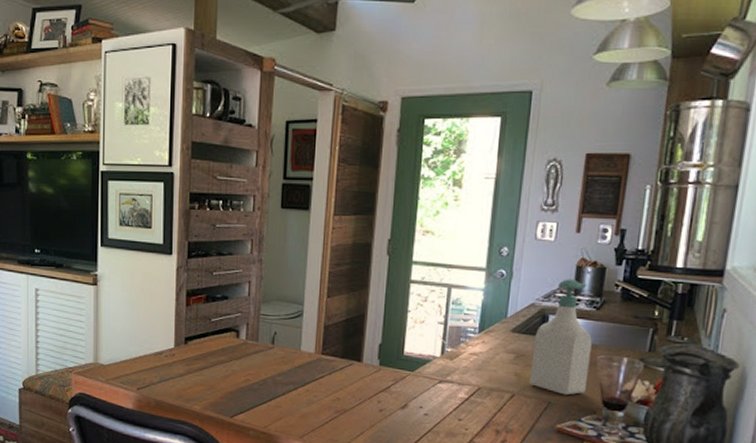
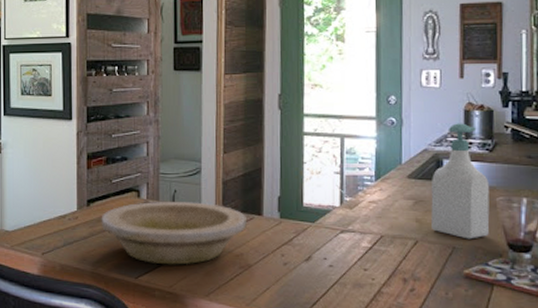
bowl: none [198,343,346,407] -> present [101,202,247,265]

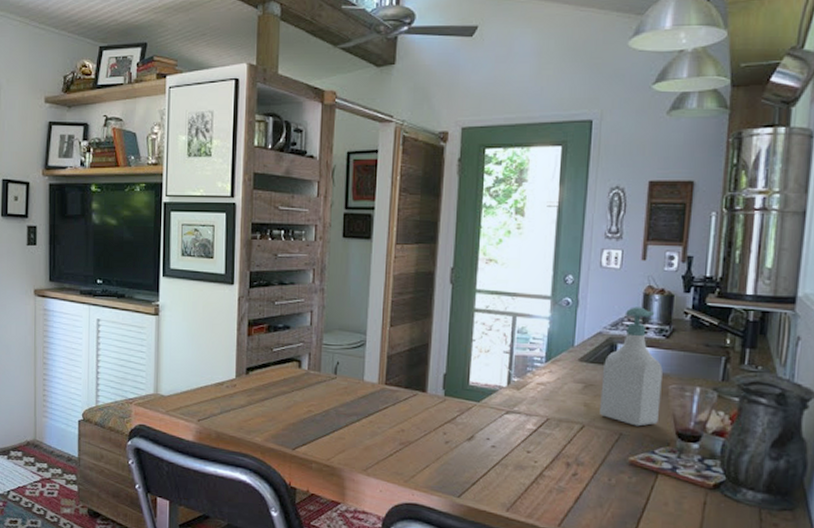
bowl: present [101,202,247,265] -> none [259,373,410,439]

